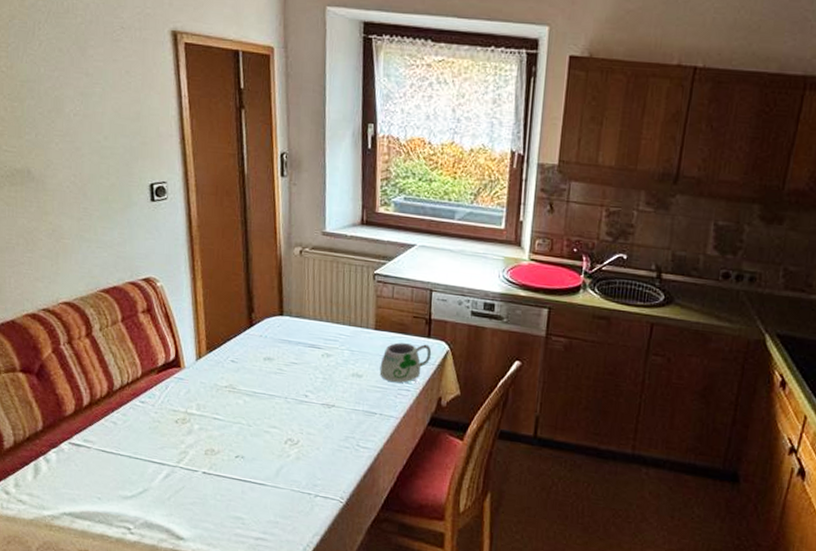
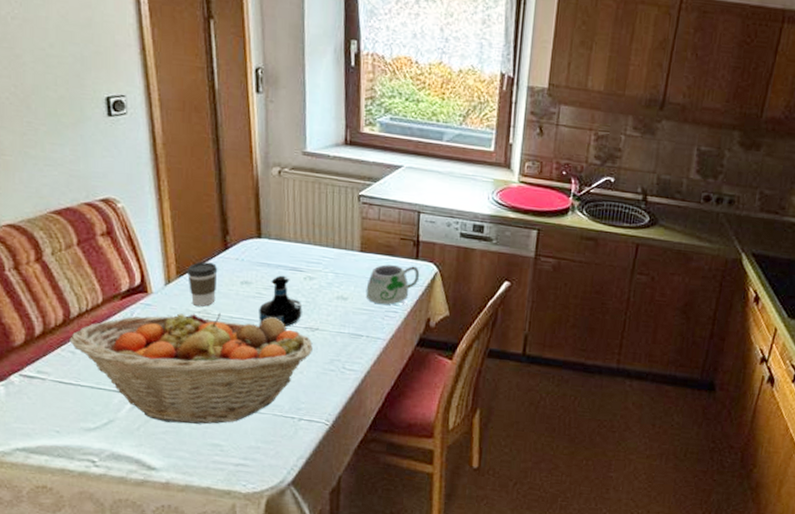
fruit basket: none [112,387,329,497] -> present [69,312,313,425]
coffee cup: none [216,338,244,382] -> present [188,262,218,307]
tequila bottle: none [279,352,320,403] -> present [258,275,303,327]

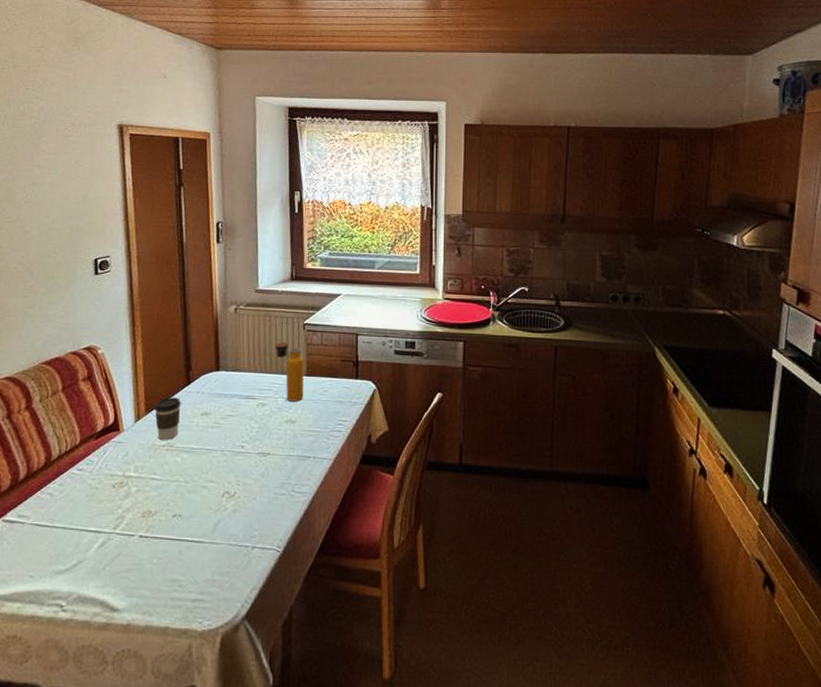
fruit basket: present [69,312,313,425] -> none [49,444,265,560]
tequila bottle: present [258,275,303,327] -> none [216,404,255,453]
water bottle: none [325,208,358,278] -> present [275,338,304,402]
mug: present [366,264,420,306] -> none [312,385,360,425]

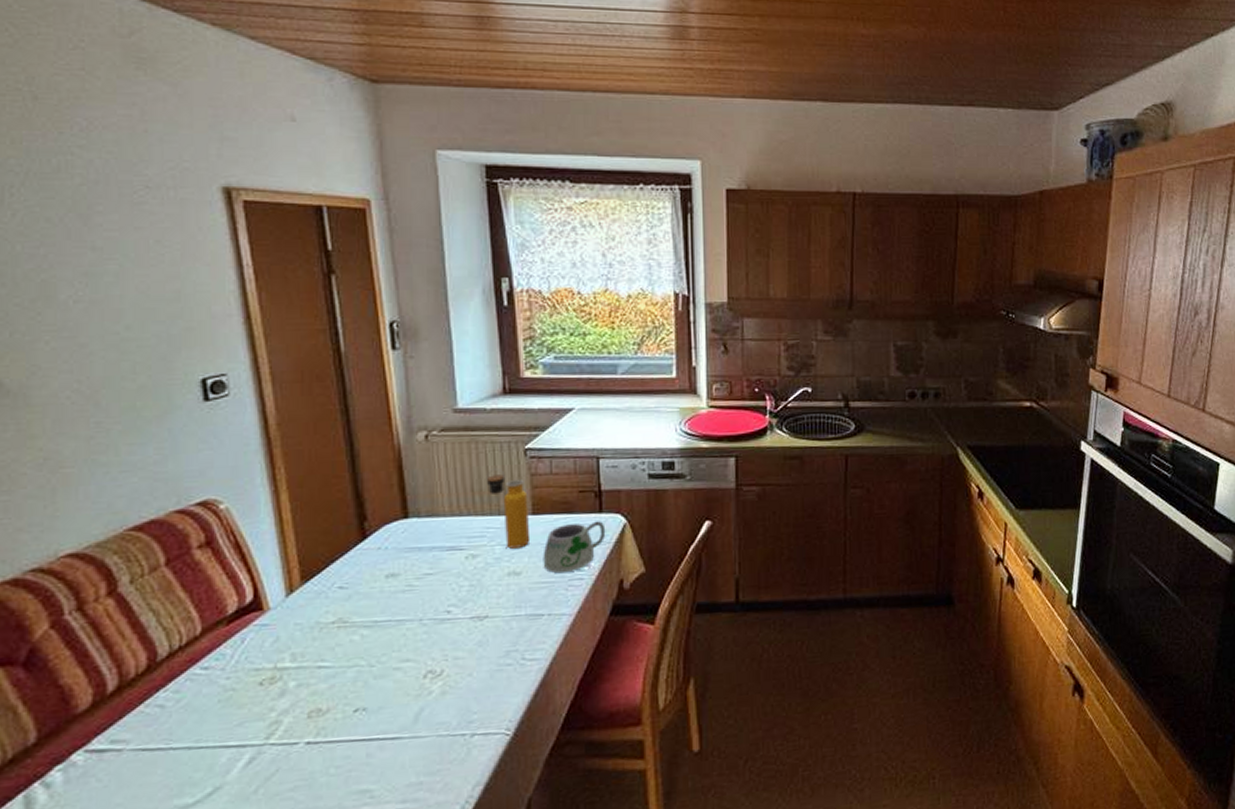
coffee cup: present [155,397,181,441] -> none [315,558,355,617]
mug: none [312,385,360,425] -> present [543,521,606,574]

